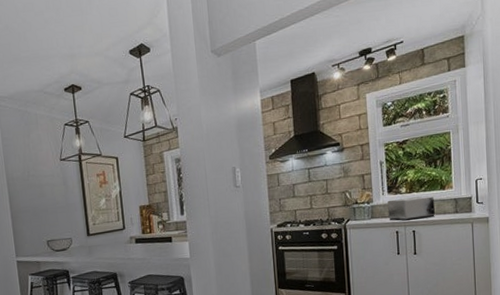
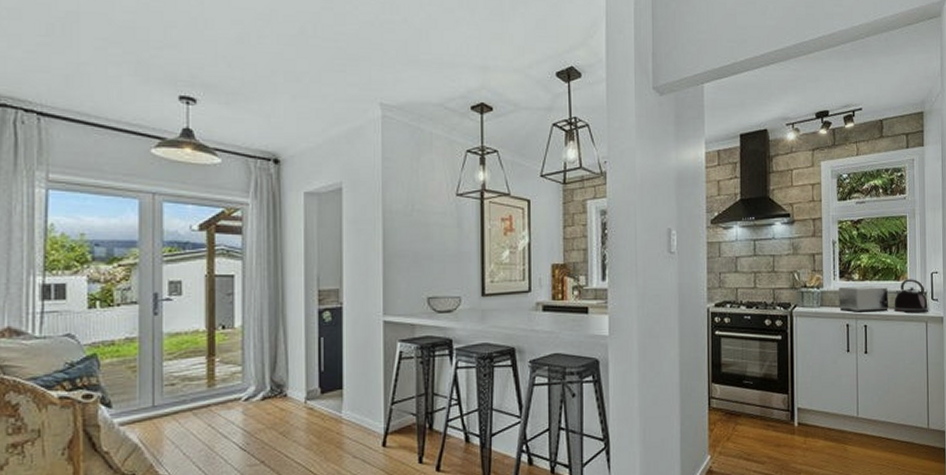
kettle: none [440,187,474,217] -> present [894,279,929,314]

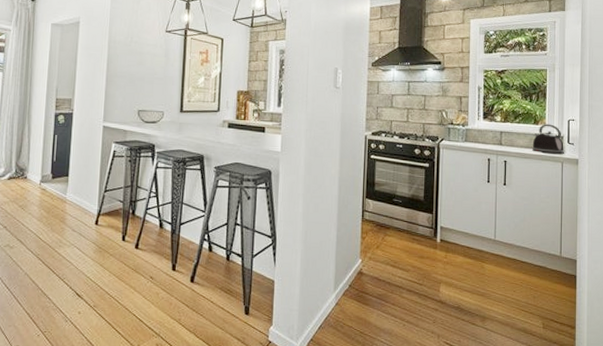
toaster: present [839,286,888,314] -> none [482,126,527,151]

